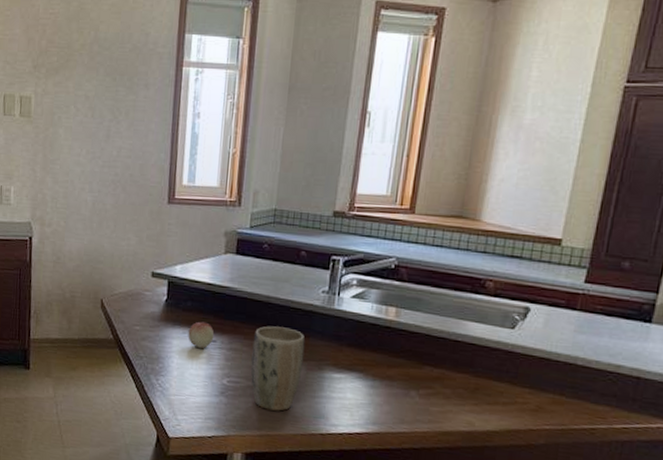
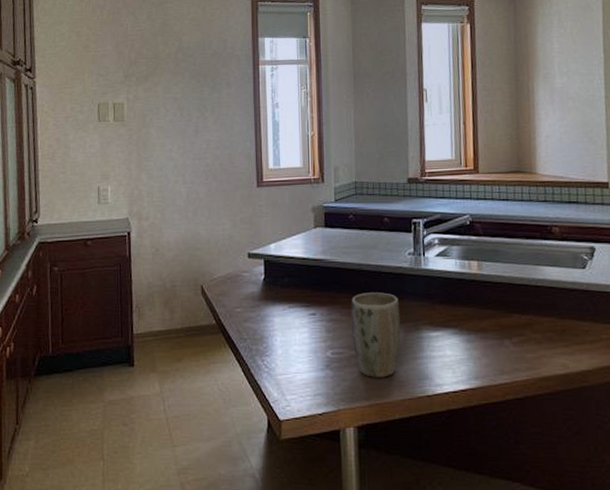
fruit: present [188,321,215,348] -> none [288,296,314,323]

